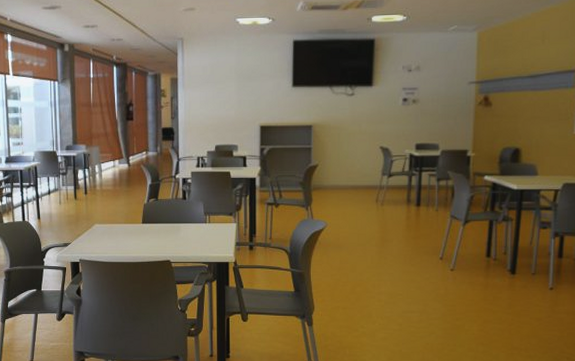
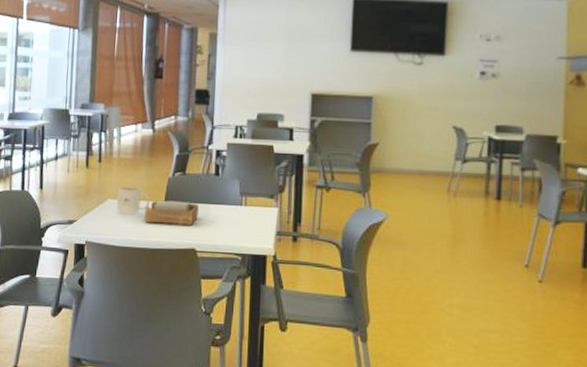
mug: none [102,213,130,238] -> present [116,186,150,217]
napkin holder: none [126,222,172,242] -> present [144,200,200,225]

